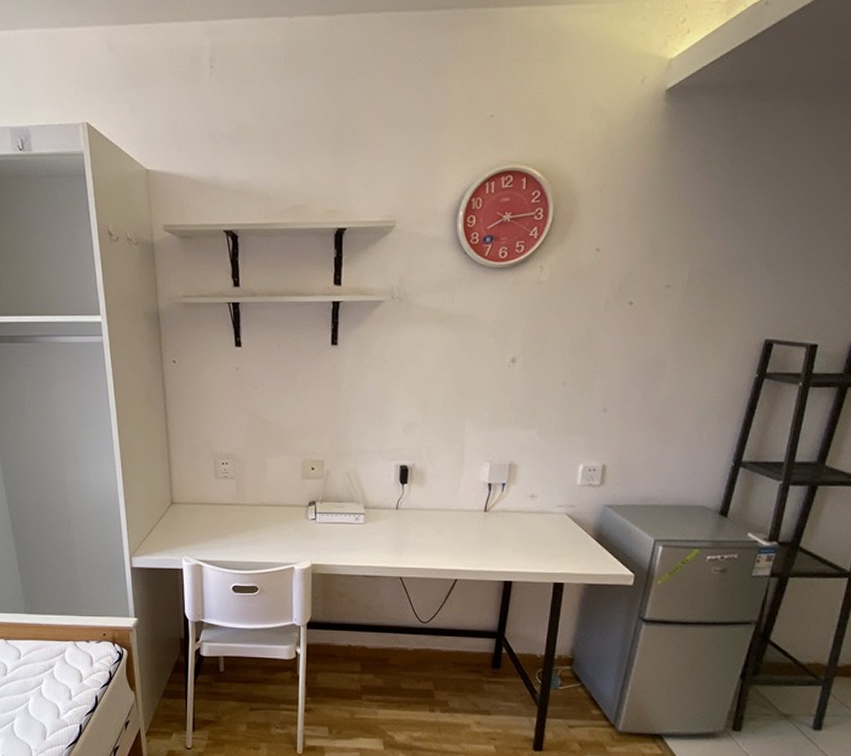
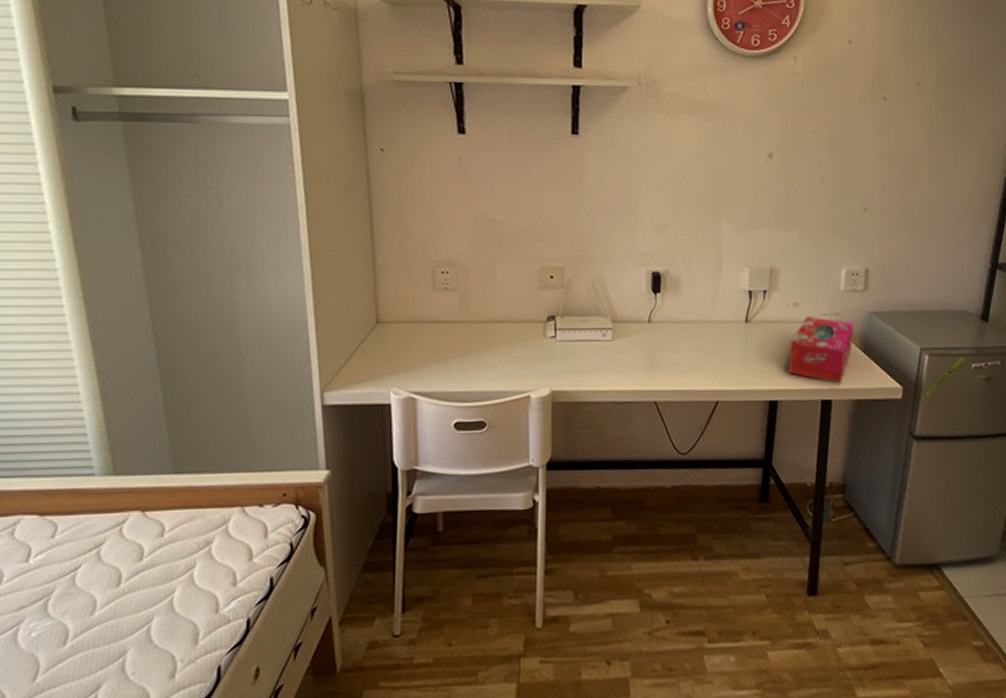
tissue box: none [523,507,589,568] -> present [788,316,854,383]

